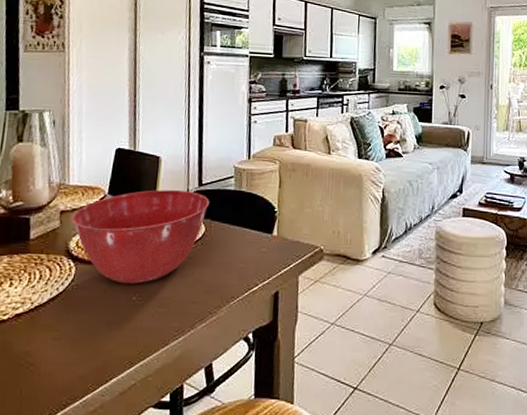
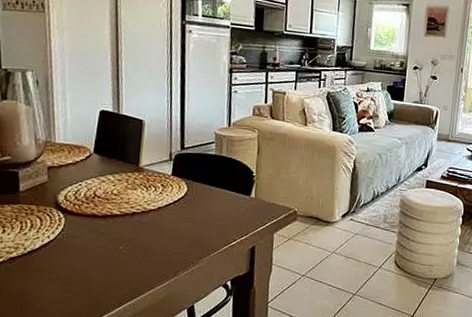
mixing bowl: present [72,190,209,284] -> none [59,151,191,235]

